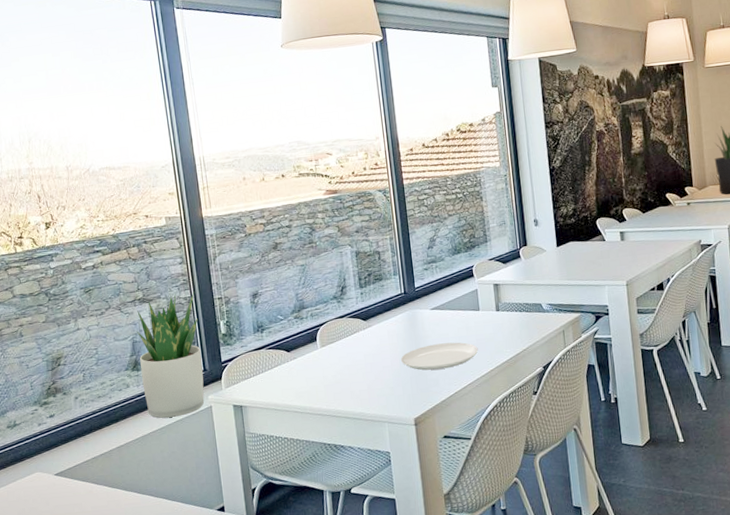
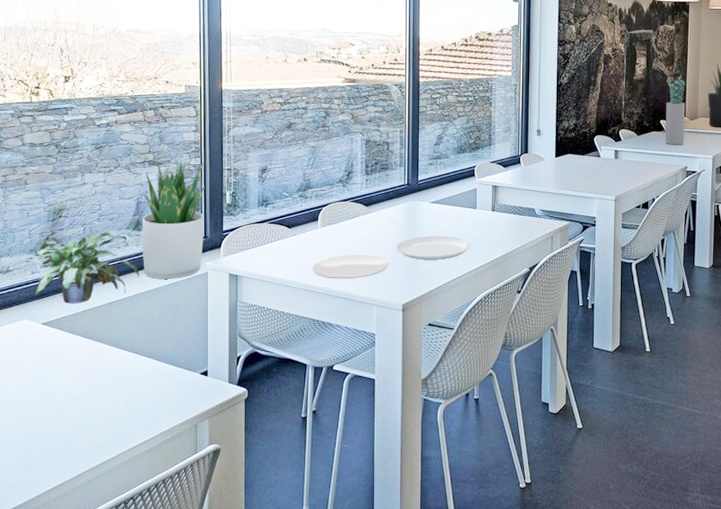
potted plant: none [40,375,144,452] -> present [35,231,139,304]
plate: none [316,370,396,400] -> present [312,254,389,279]
vase: none [670,142,695,220] -> present [665,74,686,145]

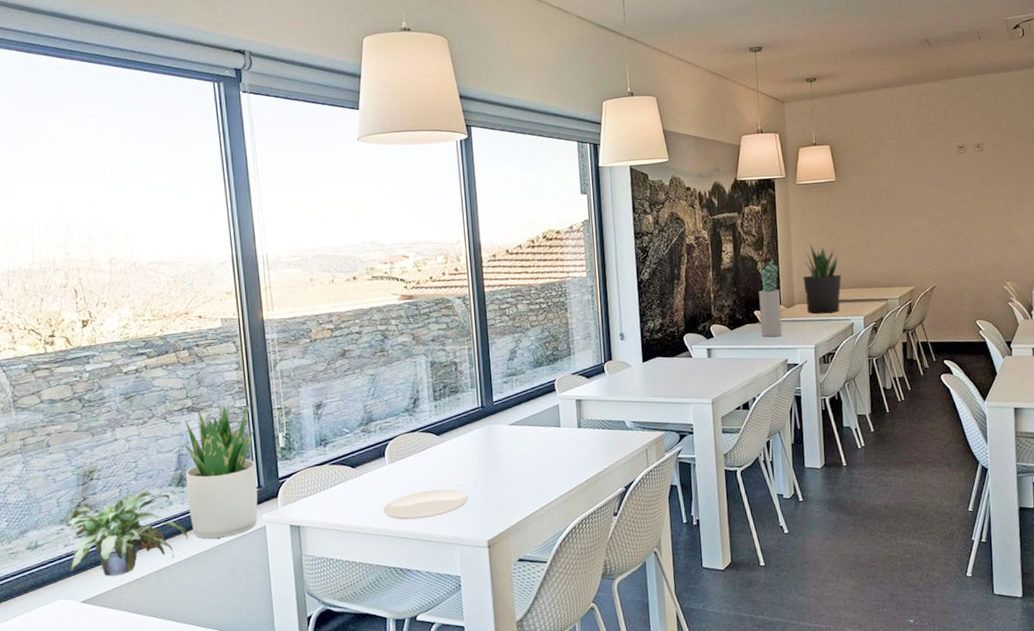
plate: present [396,236,471,260] -> none [475,460,558,489]

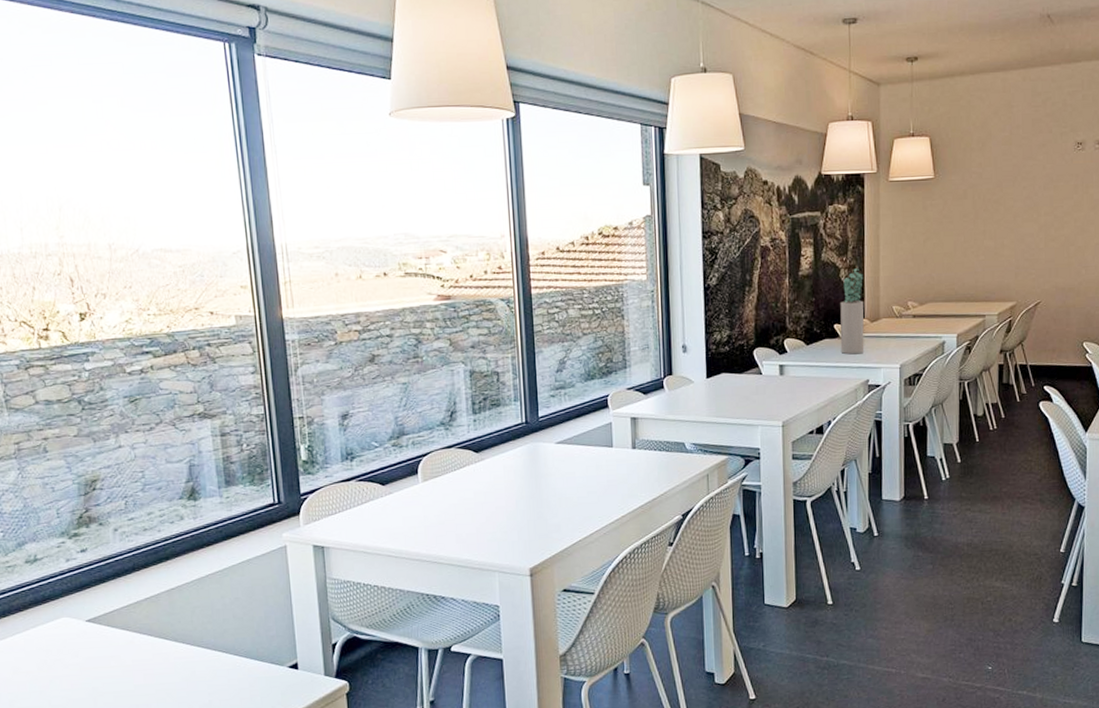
potted plant: present [67,491,188,576] -> none [68,503,202,594]
planter: present [183,400,258,539] -> none [194,408,278,558]
plate: present [383,489,469,520] -> none [415,511,510,544]
planter: present [802,244,842,314] -> none [890,250,935,330]

